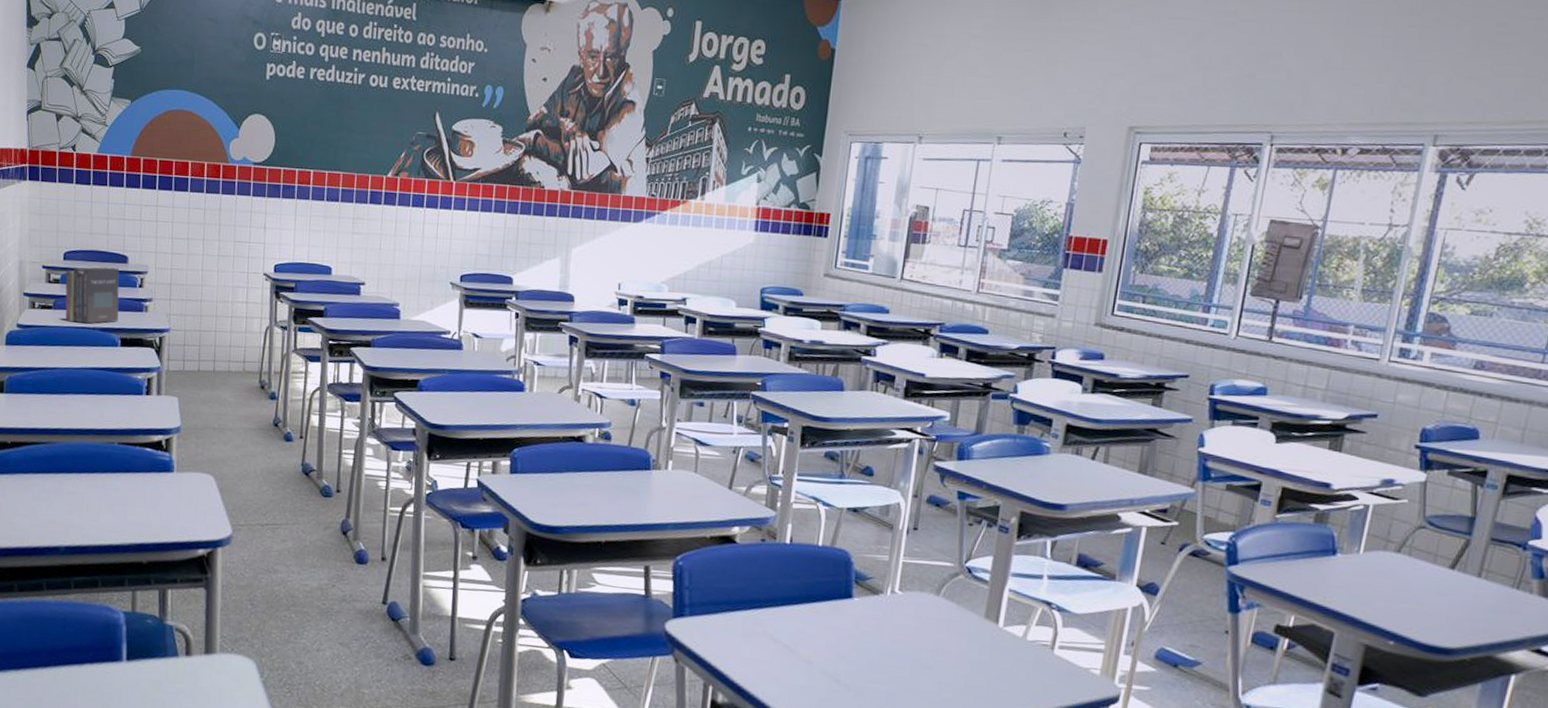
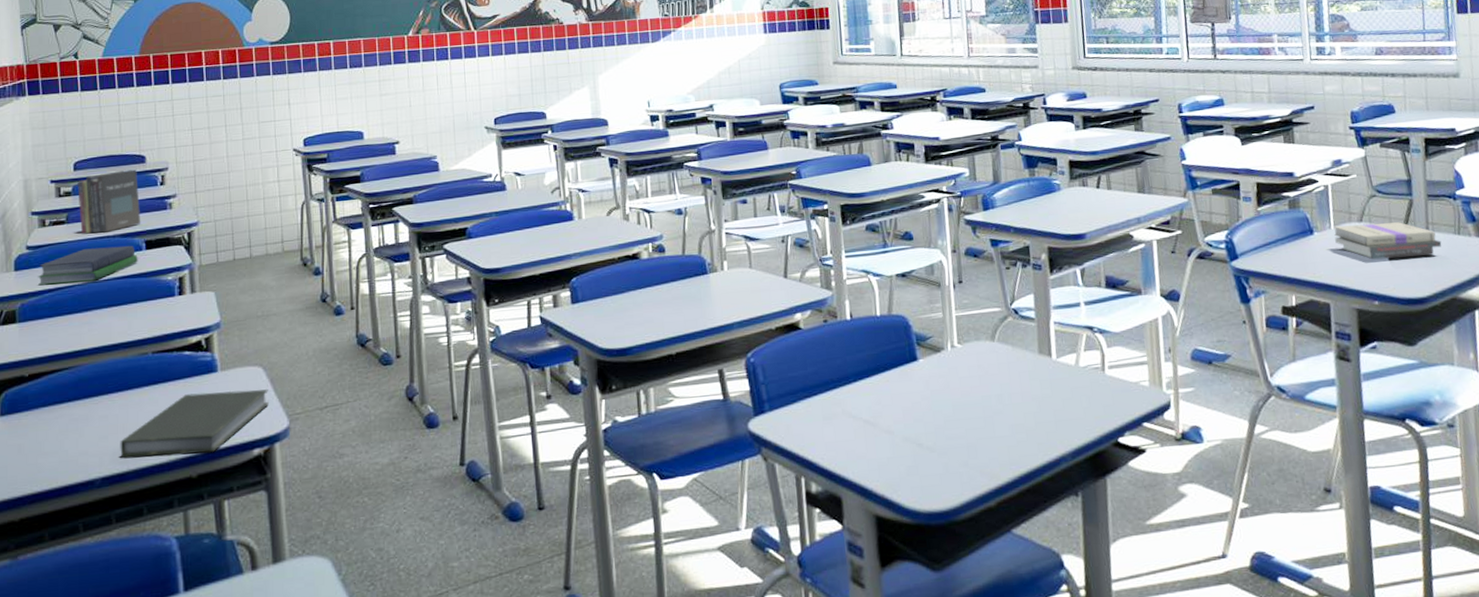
book: none [24,336,113,367] -> present [37,245,138,286]
book: none [83,487,217,545] -> present [120,389,270,458]
books: none [1360,552,1493,606] -> present [1333,222,1442,260]

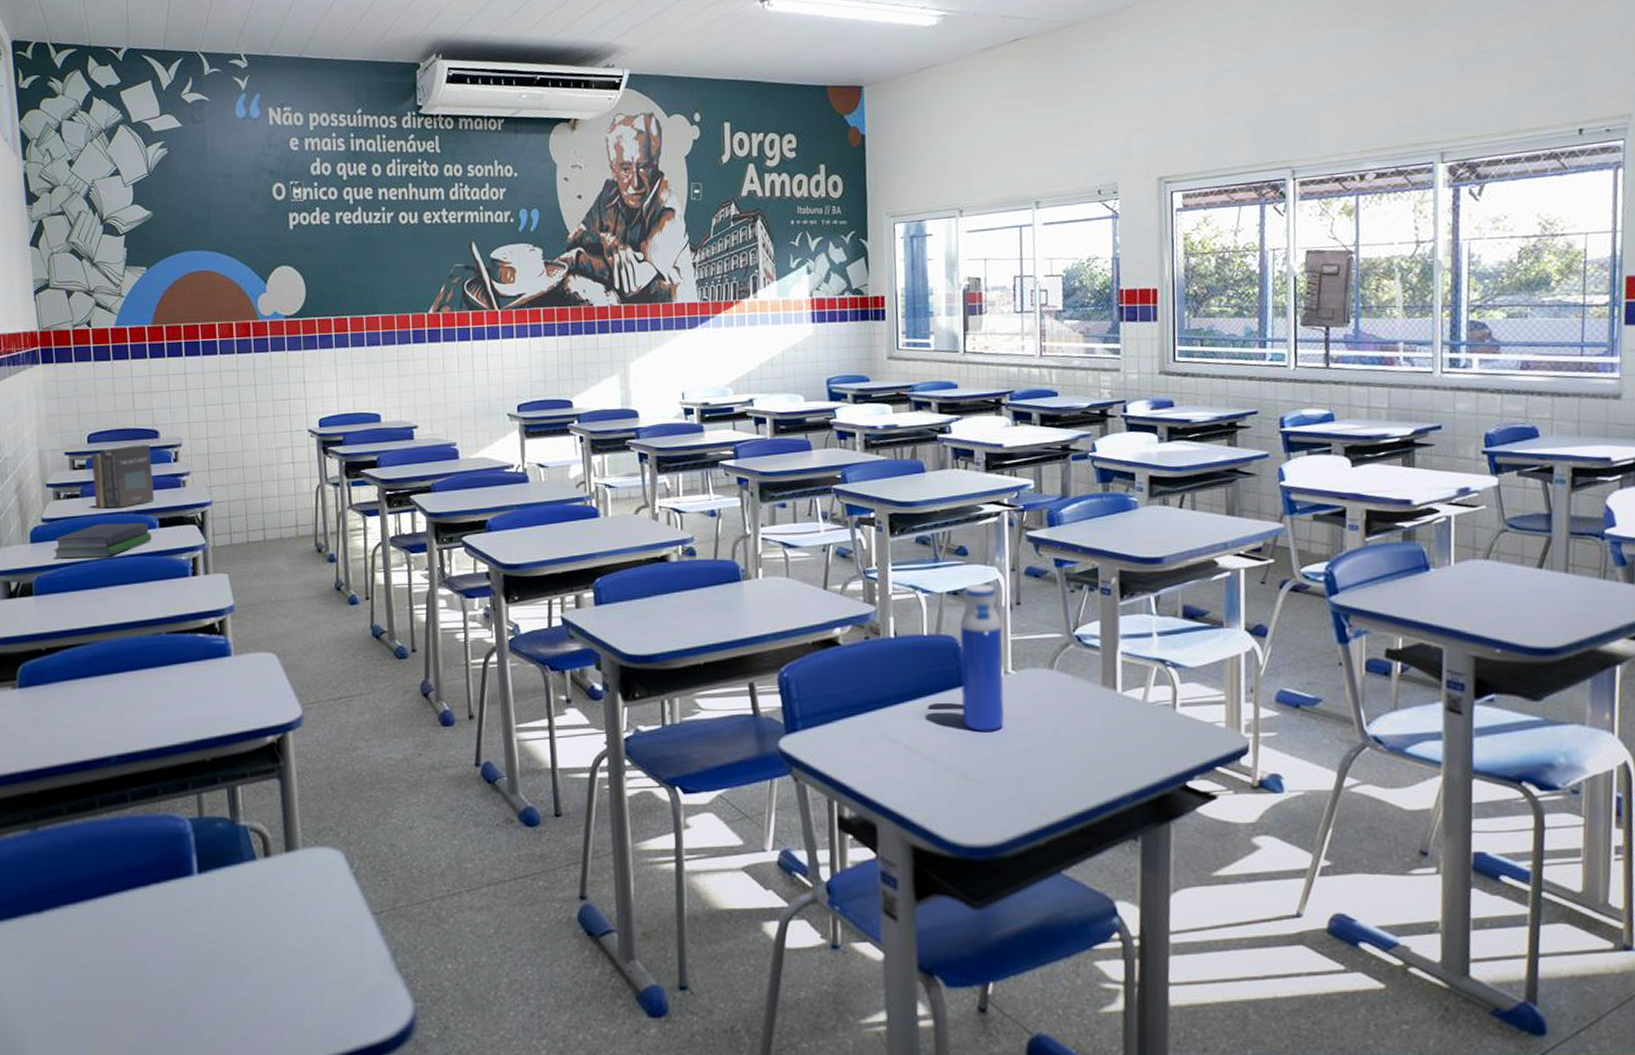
book: present [120,389,270,458] -> none [135,675,283,738]
water bottle: none [909,265,953,403] -> present [959,583,1005,732]
books: present [1333,222,1442,260] -> none [1453,561,1583,603]

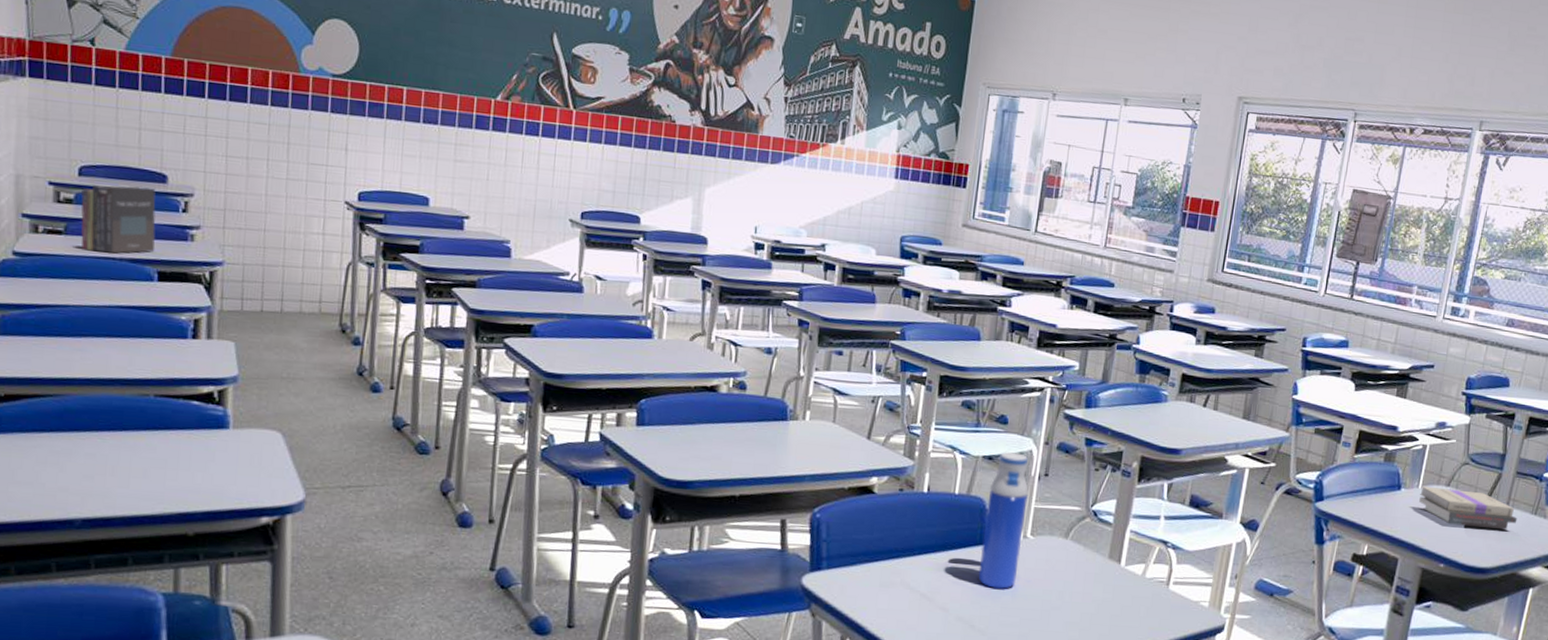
book: present [53,522,152,559] -> none [23,267,148,305]
books: none [1453,561,1583,603] -> present [1419,486,1518,530]

